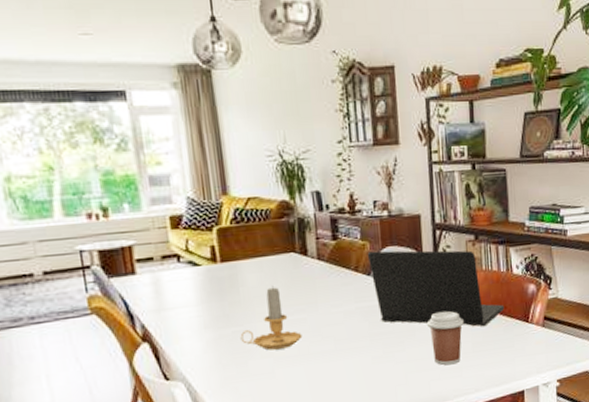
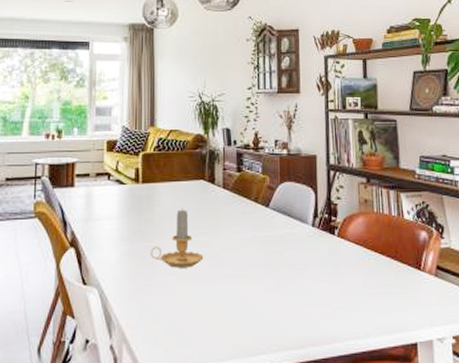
laptop: present [367,250,505,327] -> none [267,185,396,268]
coffee cup: present [427,311,464,365] -> none [320,249,355,305]

